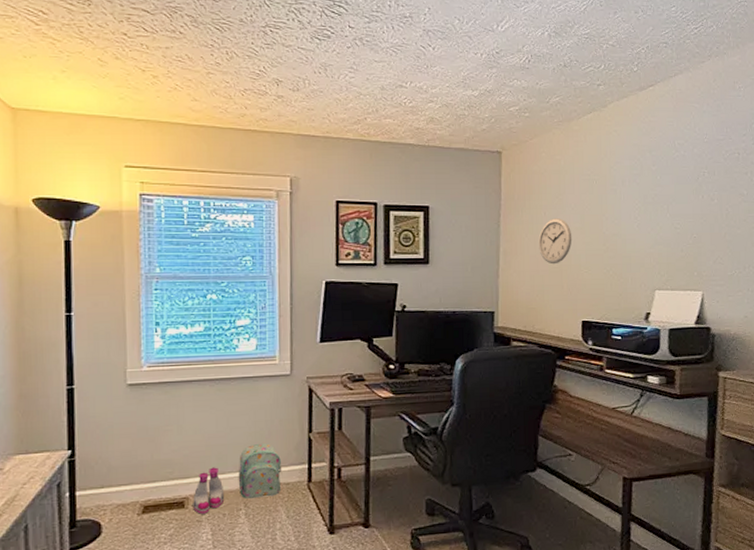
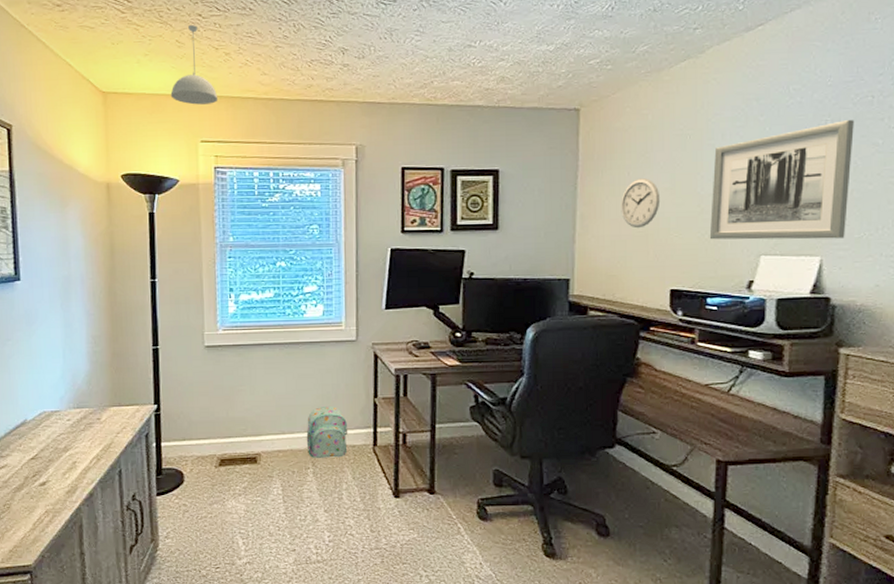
pendant light: none [91,44,145,128] -> present [170,25,218,105]
boots: present [193,467,225,514] -> none [264,427,294,470]
wall art: none [613,173,725,276] -> present [709,120,854,240]

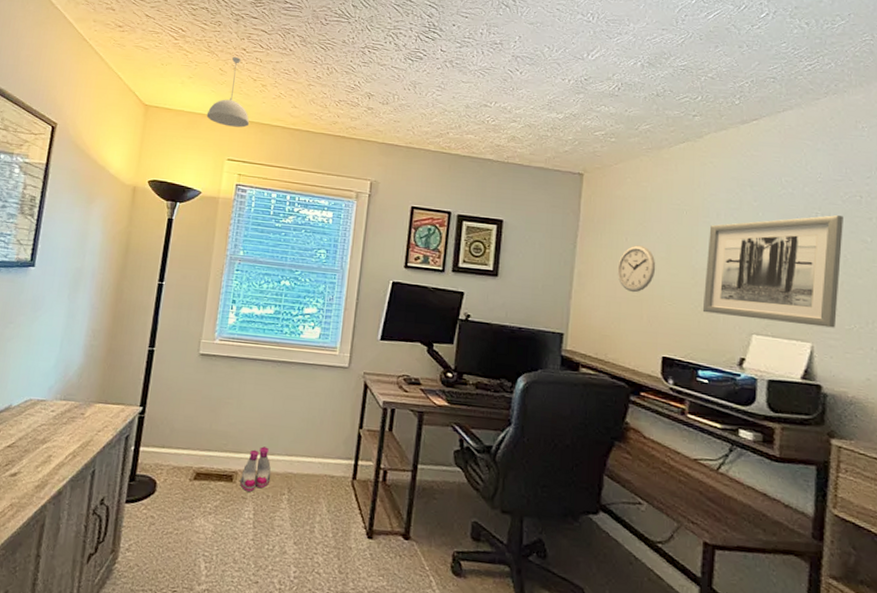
boots: none [264,427,294,470] -> present [240,446,271,492]
backpack: present [306,405,348,459] -> none [285,430,329,487]

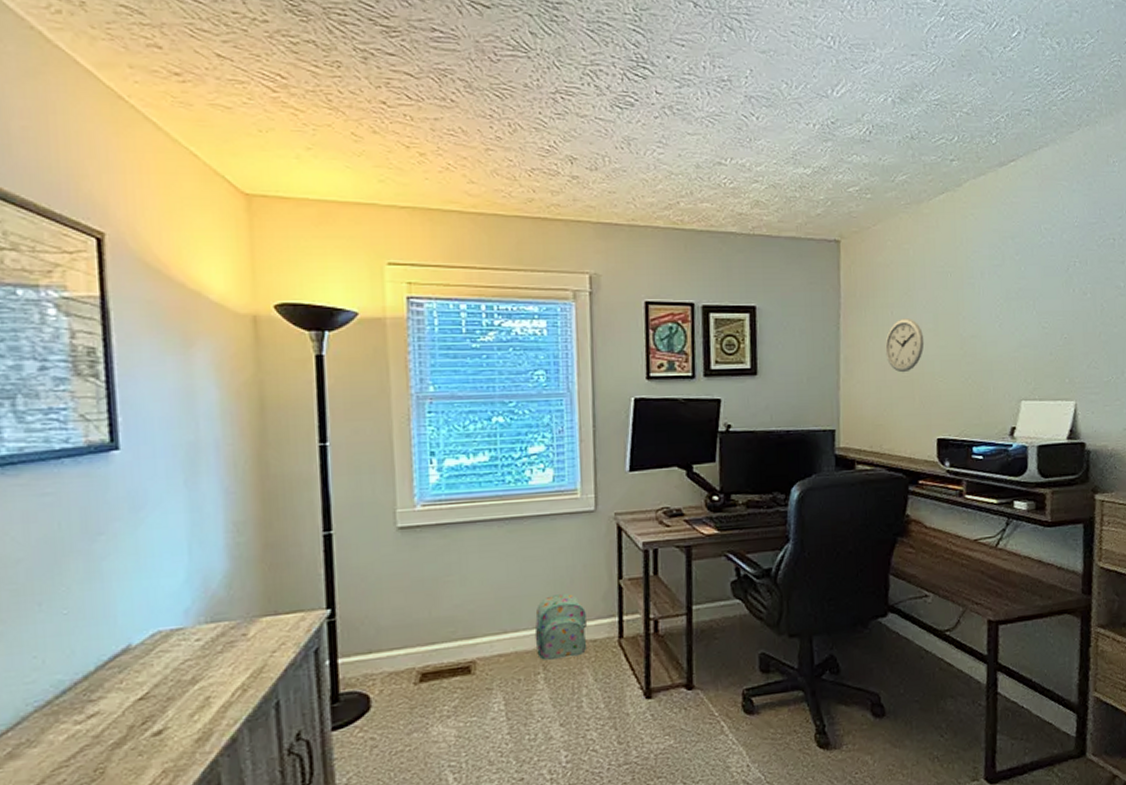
pendant light: present [206,57,250,128] -> none [344,115,411,217]
boots: present [240,446,271,492] -> none [481,624,520,681]
backpack: none [285,430,329,487] -> present [534,593,588,661]
wall art: present [702,215,843,328] -> none [972,262,1099,385]

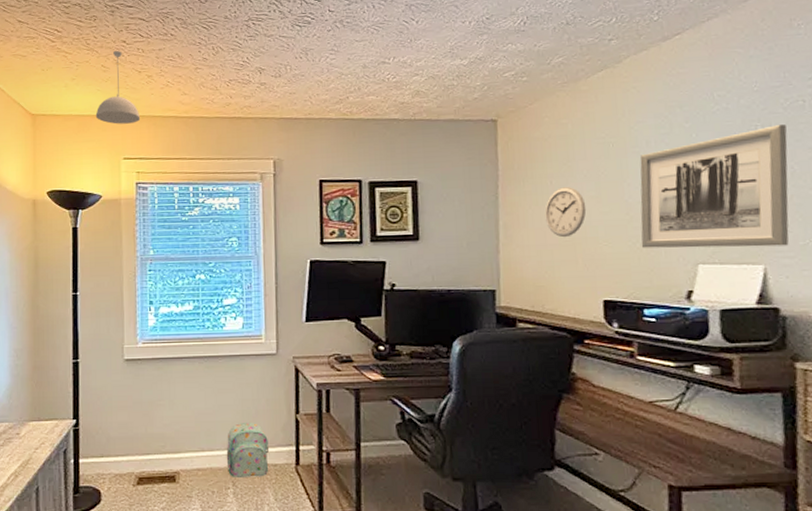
pendant light: none [344,115,411,217] -> present [95,51,141,124]
wall art: none [972,262,1099,385] -> present [639,125,789,248]

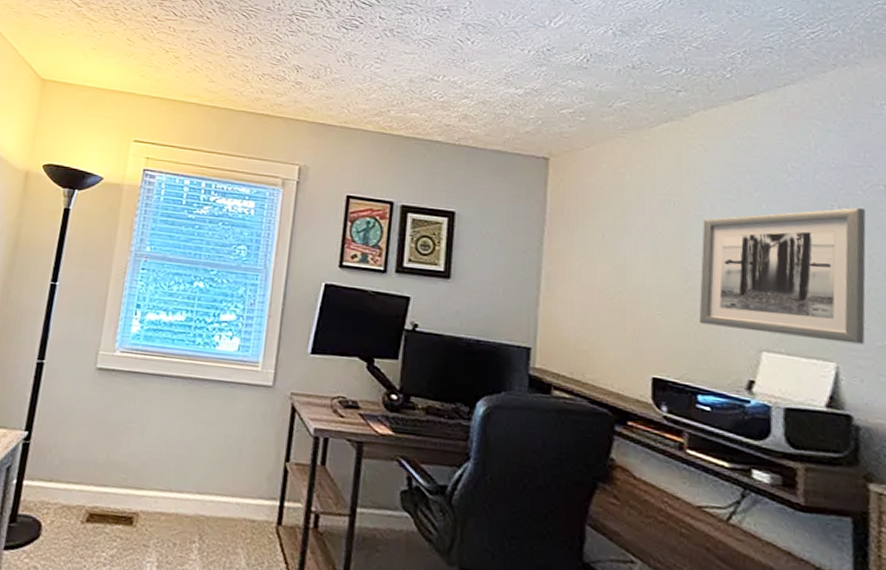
pendant light: present [95,51,141,124] -> none [111,26,160,105]
backpack: present [226,422,270,479] -> none [196,463,249,534]
wall clock: present [544,187,587,238] -> none [593,242,640,300]

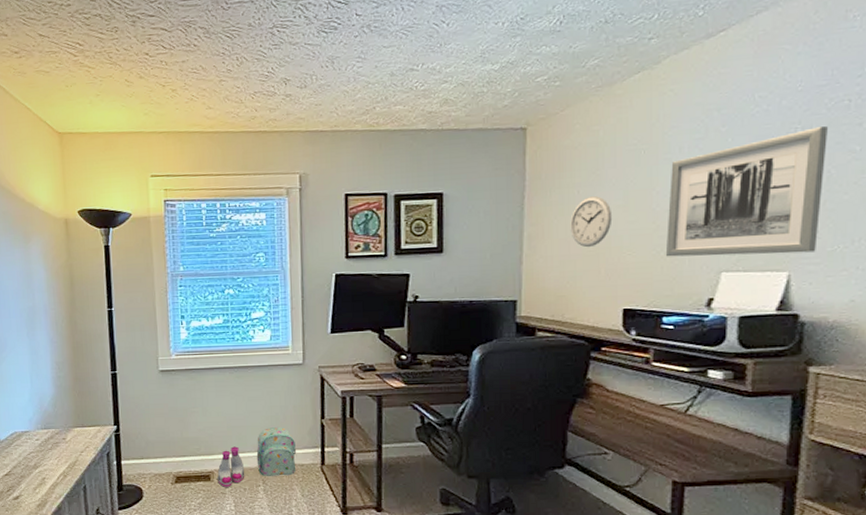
boots: none [141,482,179,538] -> present [217,446,245,487]
backpack: none [196,463,249,534] -> present [256,426,297,477]
wall clock: none [593,242,640,300] -> present [570,196,613,248]

